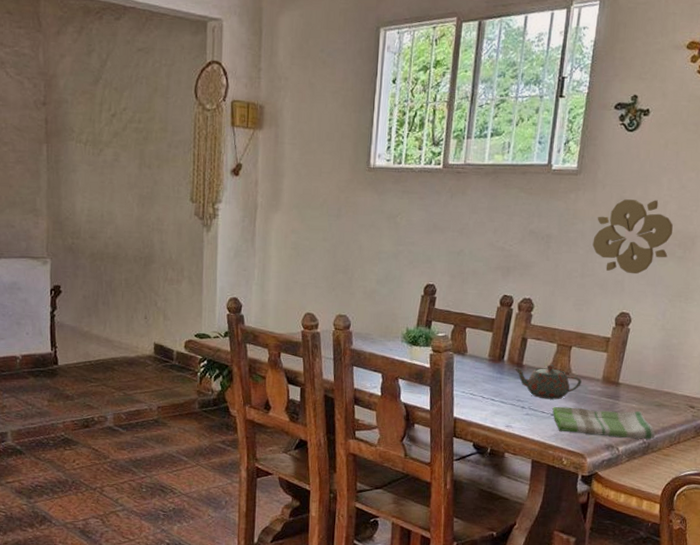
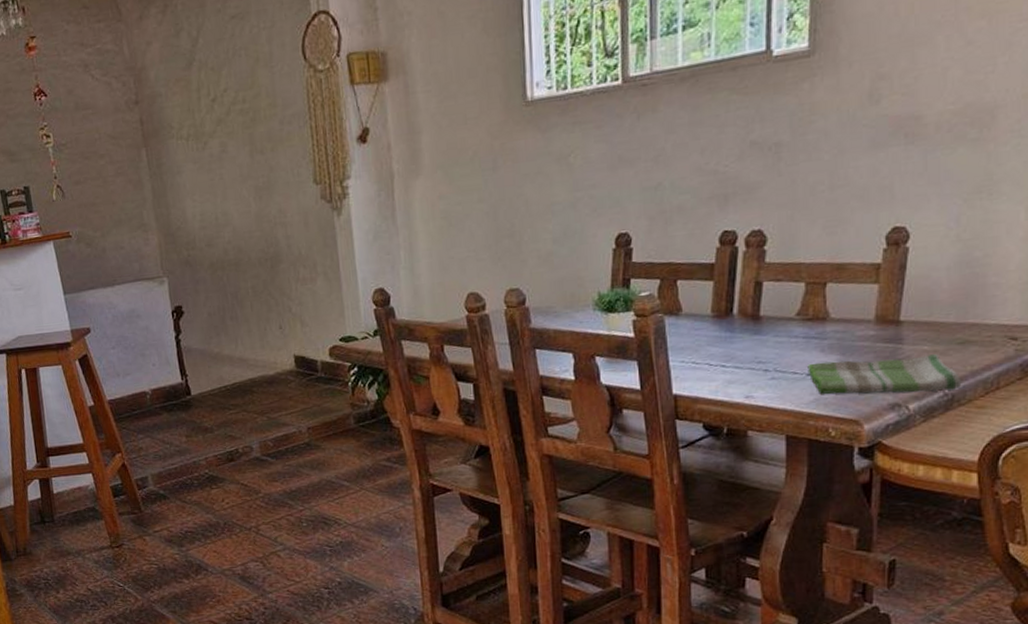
teapot: present [514,364,582,400] -> none [748,309,845,356]
wall ornament: present [592,199,673,275] -> none [842,68,959,176]

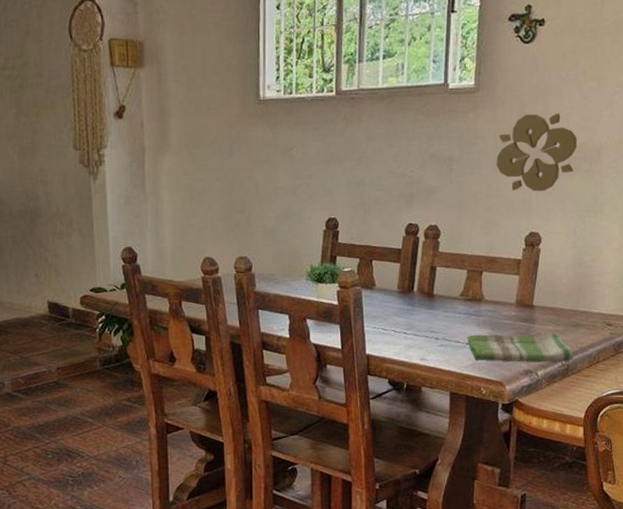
wall ornament: none [842,68,959,176] -> present [496,113,577,192]

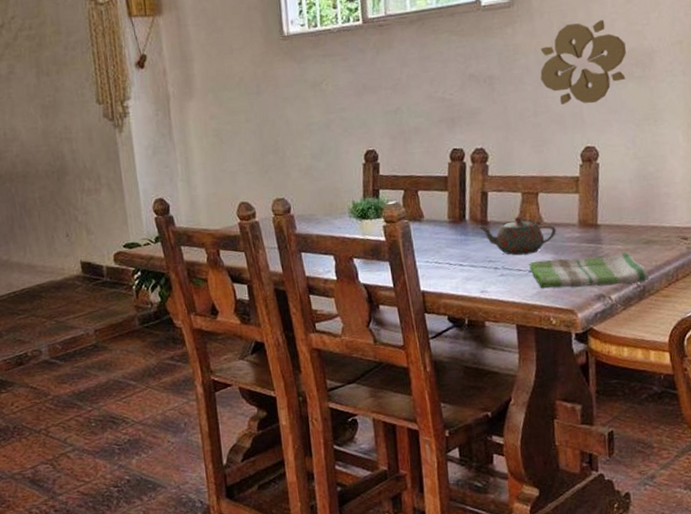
teapot: none [425,291,495,328] -> present [478,215,556,256]

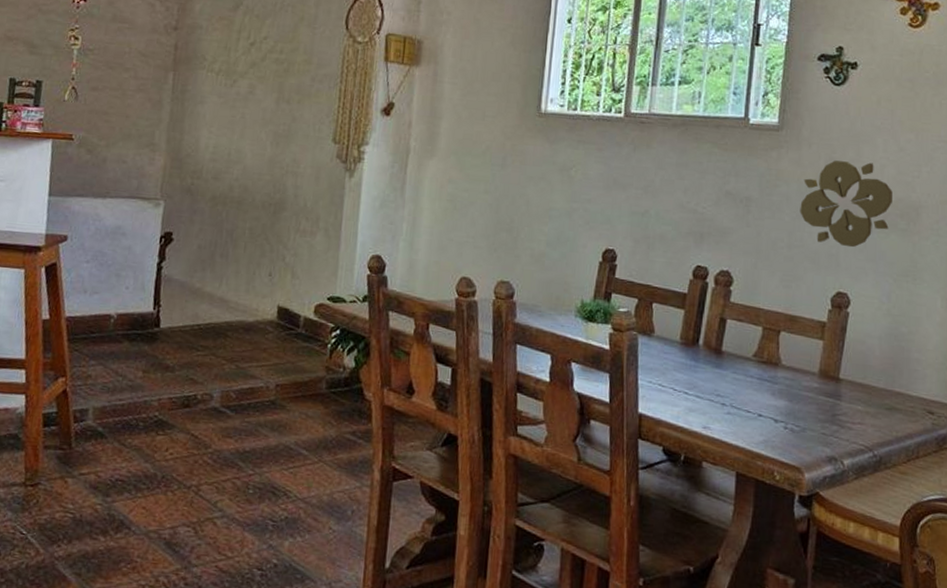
teapot: present [478,215,556,256] -> none [711,351,794,397]
dish towel: present [529,252,650,288] -> none [759,404,888,452]

